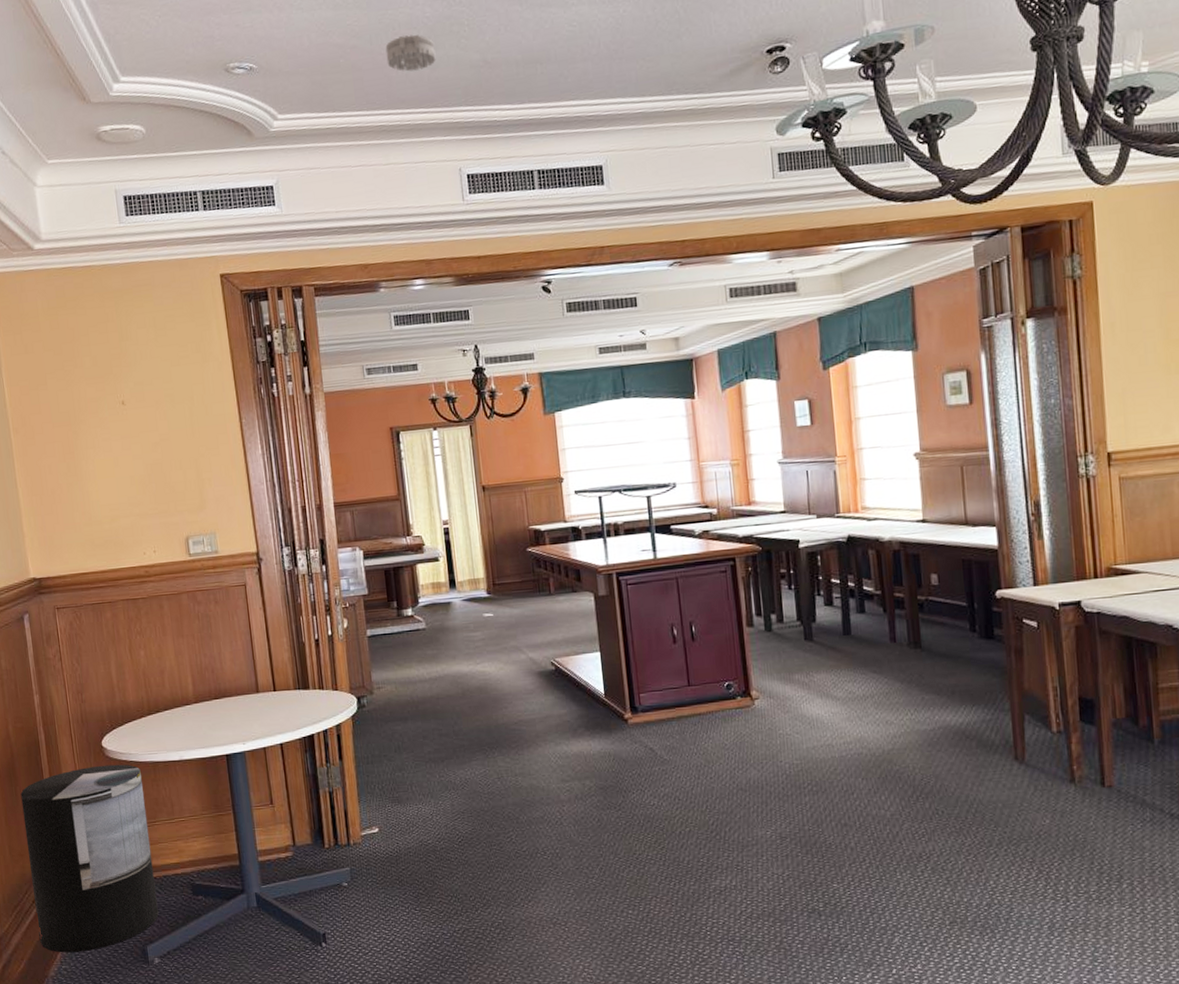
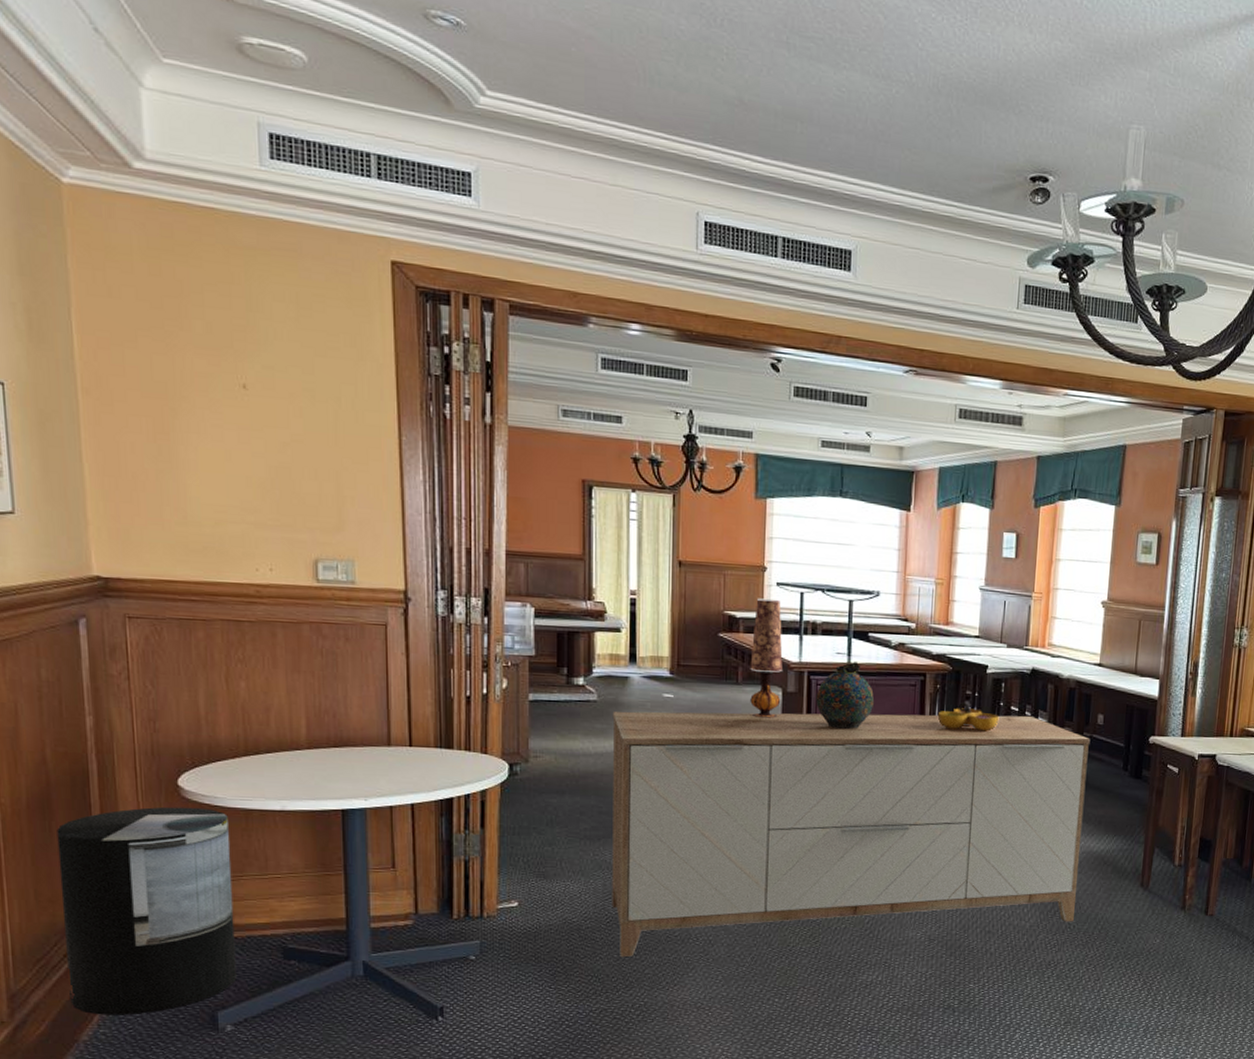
smoke detector: present [385,34,436,72] -> none [628,42,686,89]
sideboard: none [440,586,941,876] -> present [612,711,1091,958]
table lamp: none [557,507,594,625] -> present [750,598,783,718]
snuff bottle: none [627,556,687,627] -> present [816,662,875,730]
decorative bowl: none [753,582,820,612] -> present [937,703,999,732]

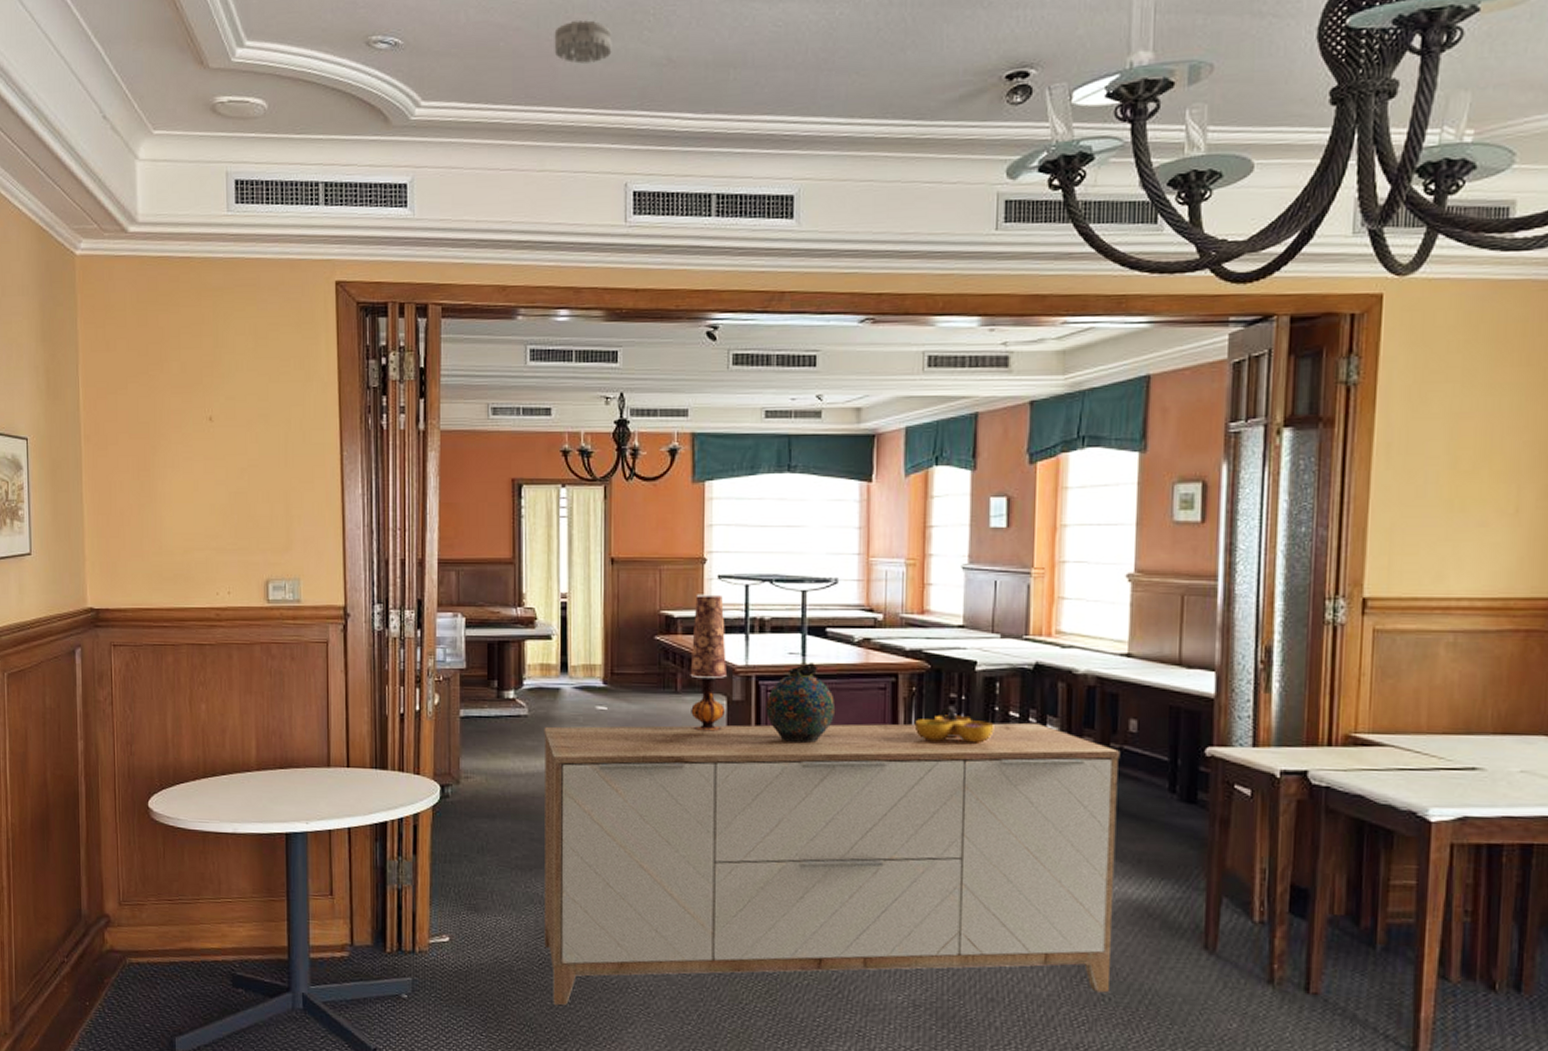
trash can: present [56,806,237,1015] -> none [52,828,192,1035]
smoke detector: none [628,42,686,89] -> present [554,20,612,64]

